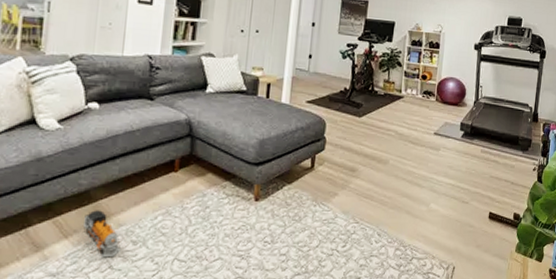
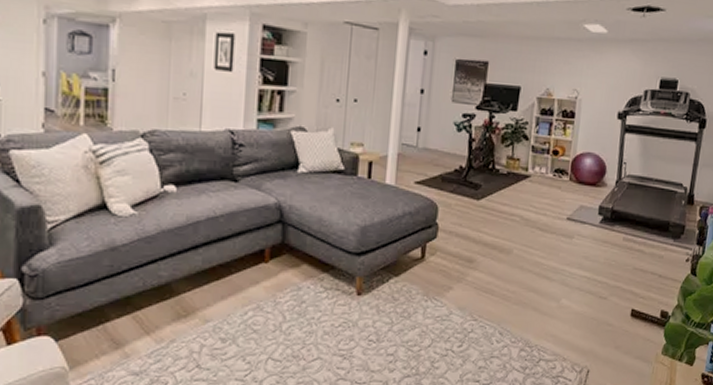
toy train: present [84,210,120,258] -> none [166,304,208,356]

